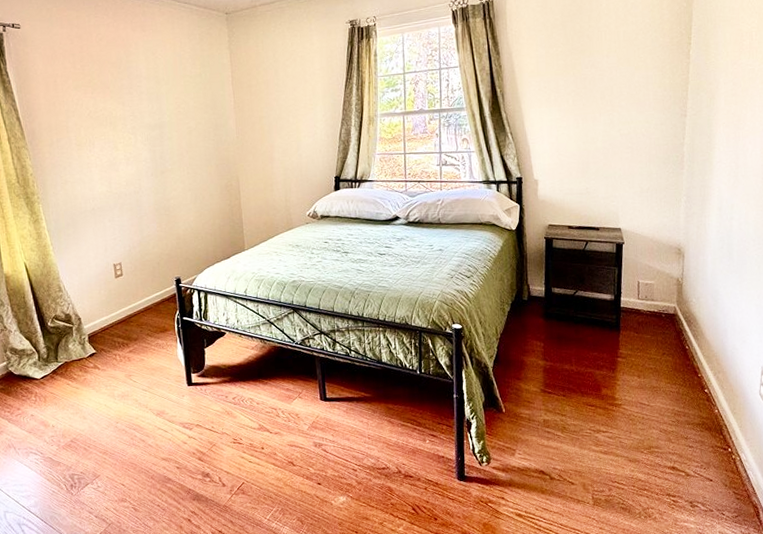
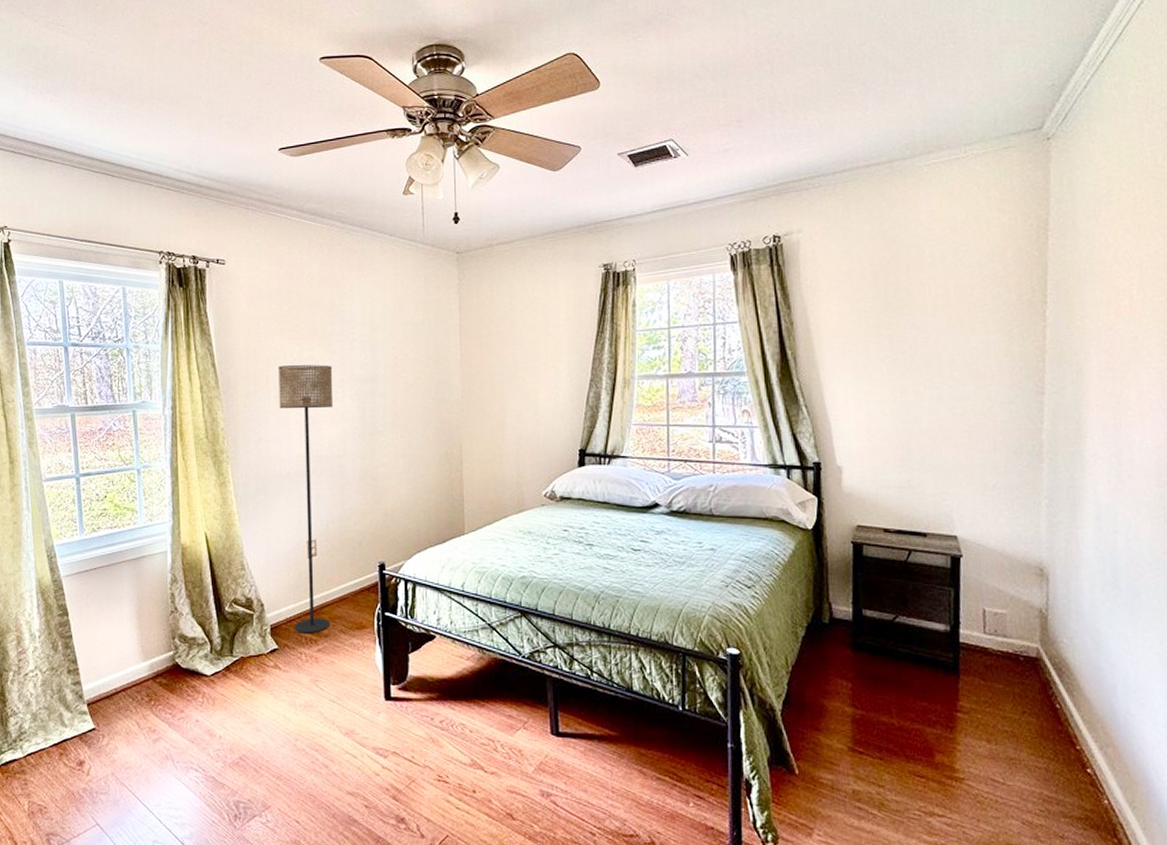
floor lamp: none [76,115,138,339] -> present [278,365,333,633]

